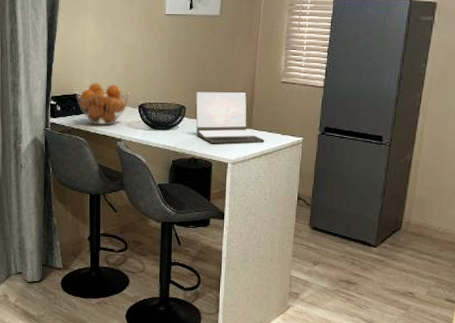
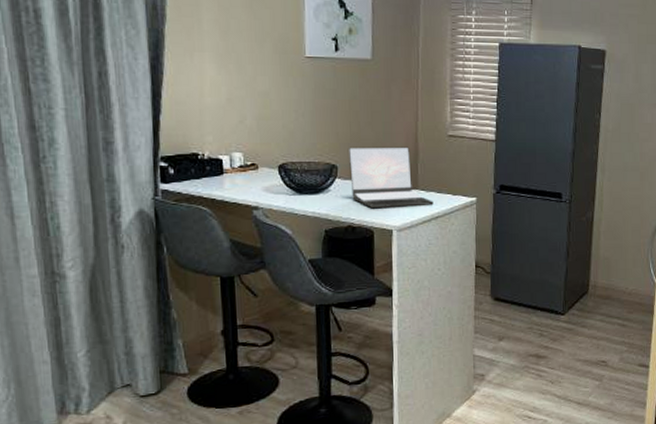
fruit basket: present [76,83,130,126] -> none [194,139,266,191]

